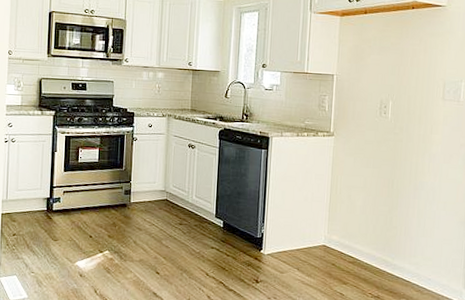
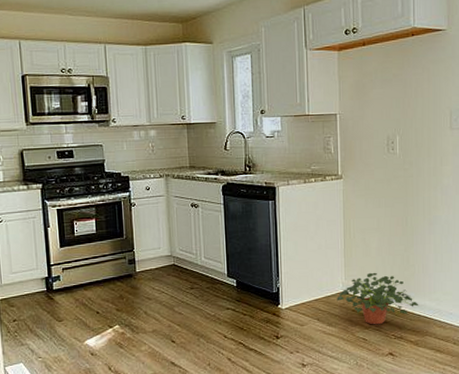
potted plant: none [318,229,398,282] -> present [337,272,419,325]

